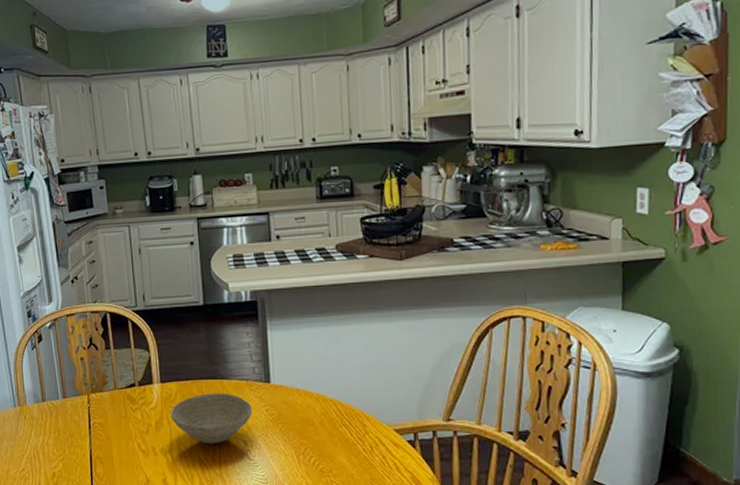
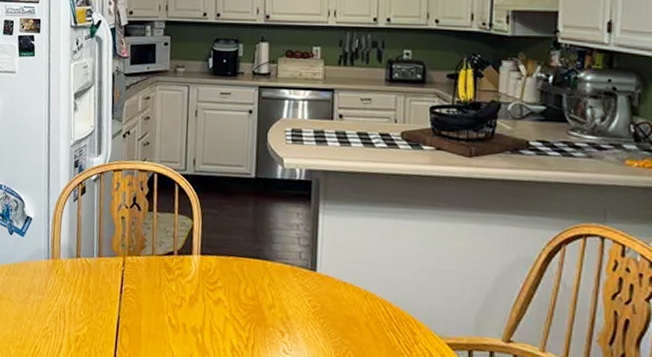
bowl: present [171,393,253,444] -> none [207,273,294,330]

